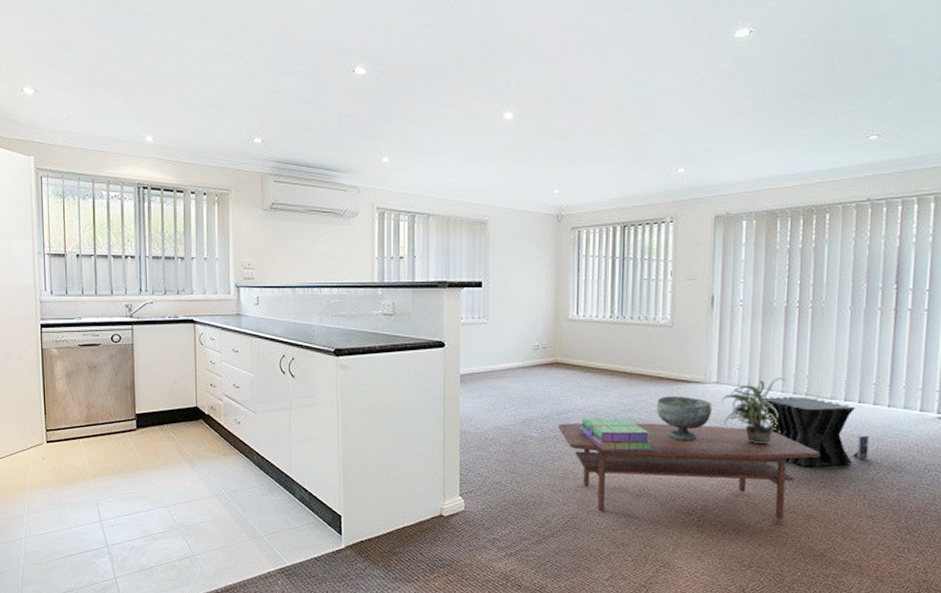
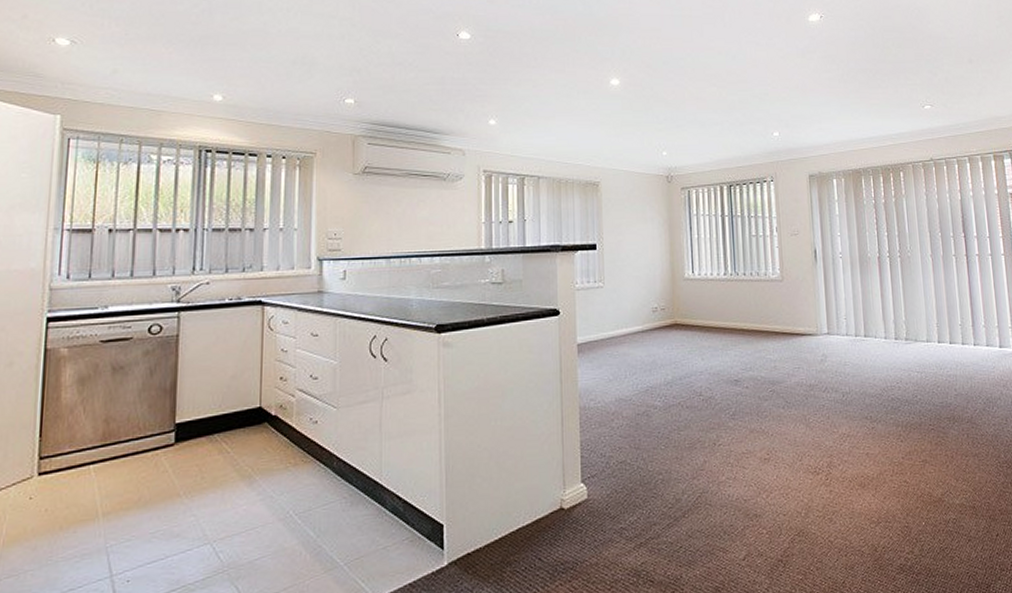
coffee table: present [558,422,820,520] -> none [682,377,925,482]
stack of books: present [579,417,653,451] -> none [703,377,776,414]
decorative bowl: present [657,396,713,440] -> none [775,350,827,395]
potted plant: present [722,377,787,443] -> none [834,324,889,392]
side table: present [762,396,869,467] -> none [869,341,965,411]

